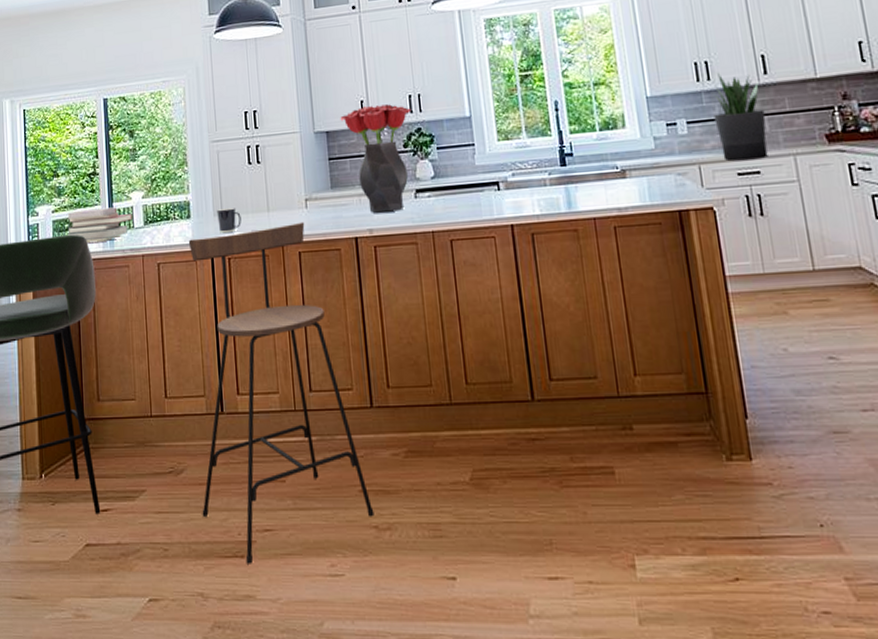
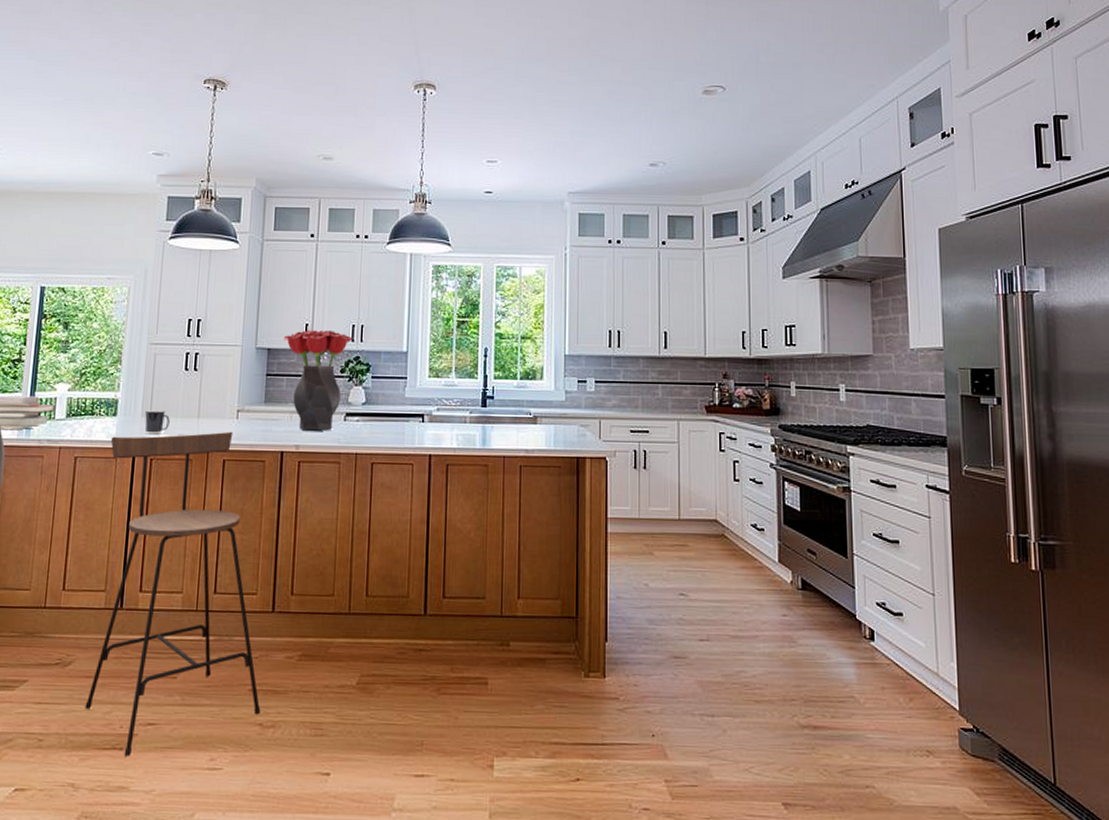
planter: present [713,73,768,162] -> none [618,343,660,421]

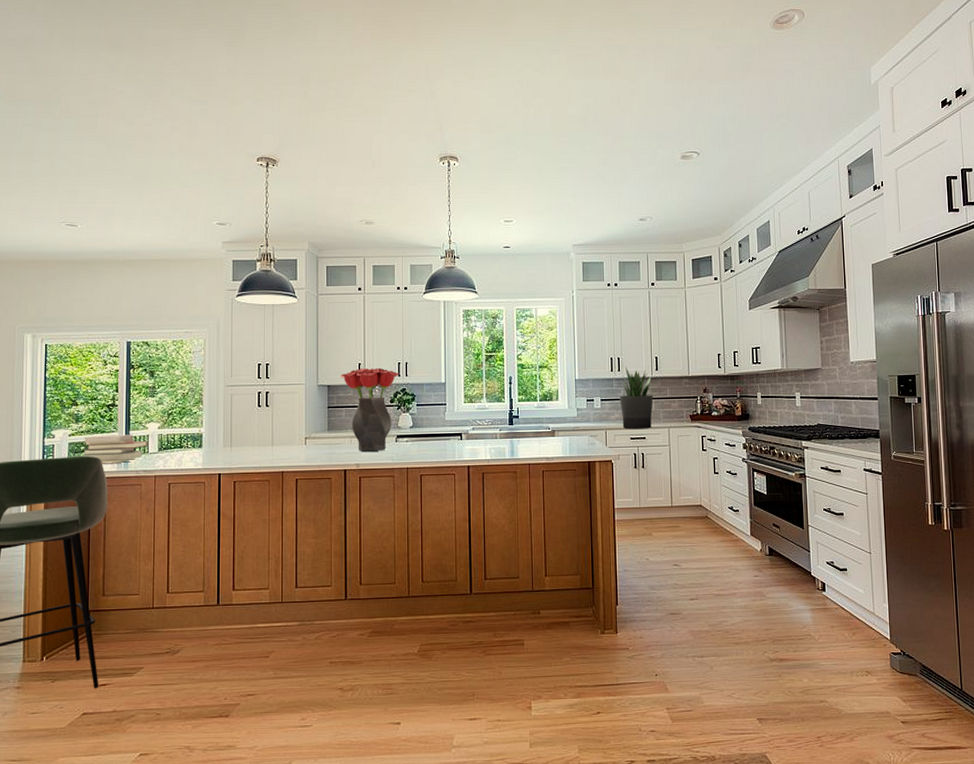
bar stool: present [85,431,261,757] -> none [193,455,341,722]
mug: present [144,410,170,435] -> none [226,441,248,461]
planter: none [618,343,660,421] -> present [619,367,653,429]

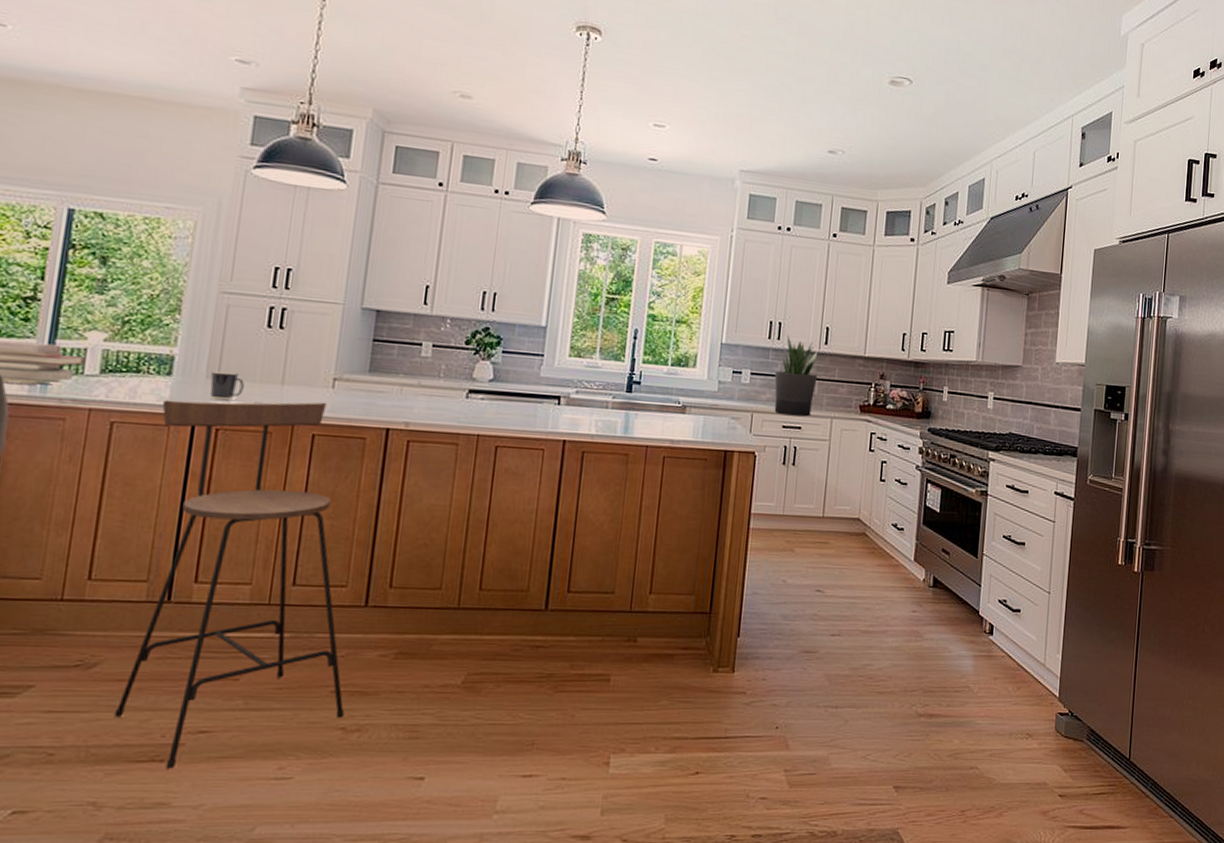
bar stool: none [193,455,341,722] -> present [114,399,345,769]
mug: none [226,441,248,461] -> present [209,371,244,401]
bouquet: present [340,367,399,452] -> none [397,291,483,408]

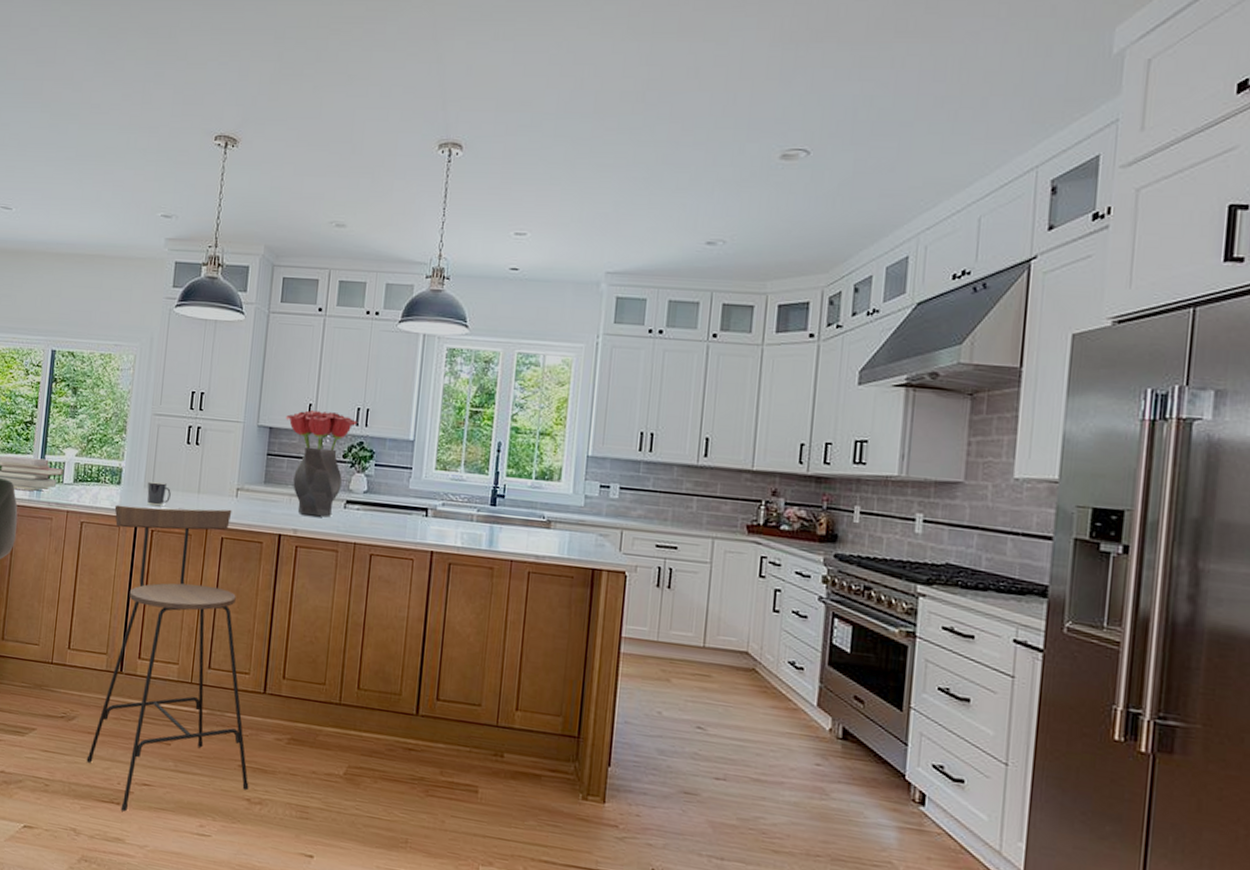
bouquet: none [397,291,483,408] -> present [285,409,357,518]
planter: present [774,335,819,417] -> none [646,447,697,536]

